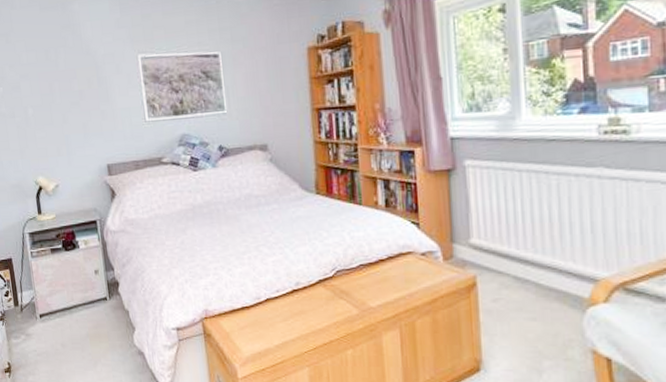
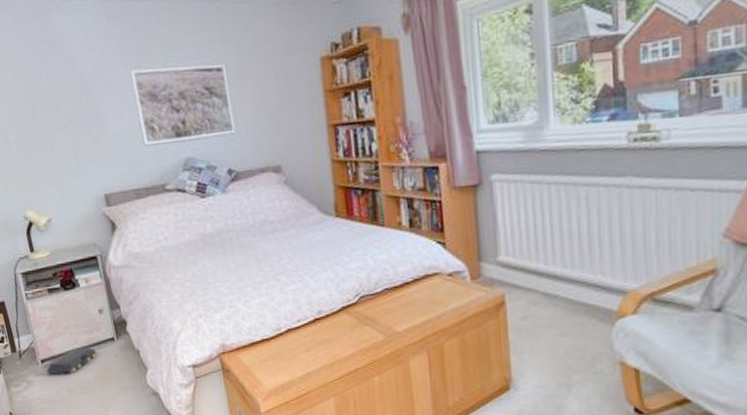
bag: none [44,305,91,330] -> present [46,347,97,375]

